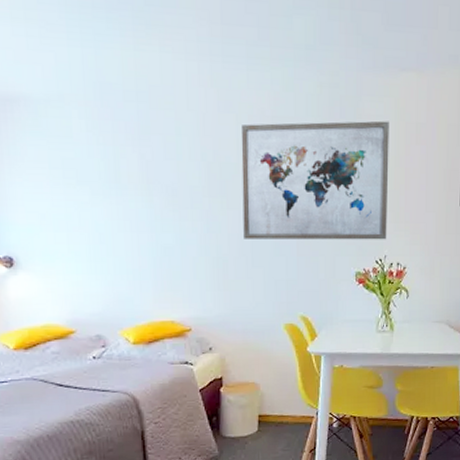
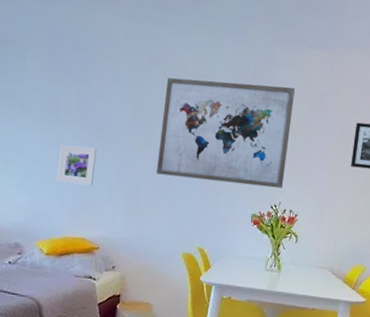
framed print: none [129,216,174,261] -> present [57,145,98,186]

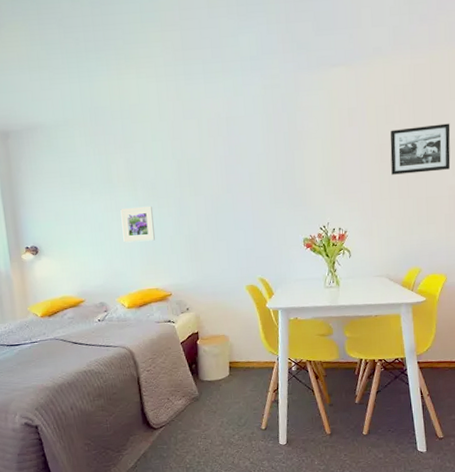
wall art: present [156,77,295,189] -> none [203,110,329,219]

